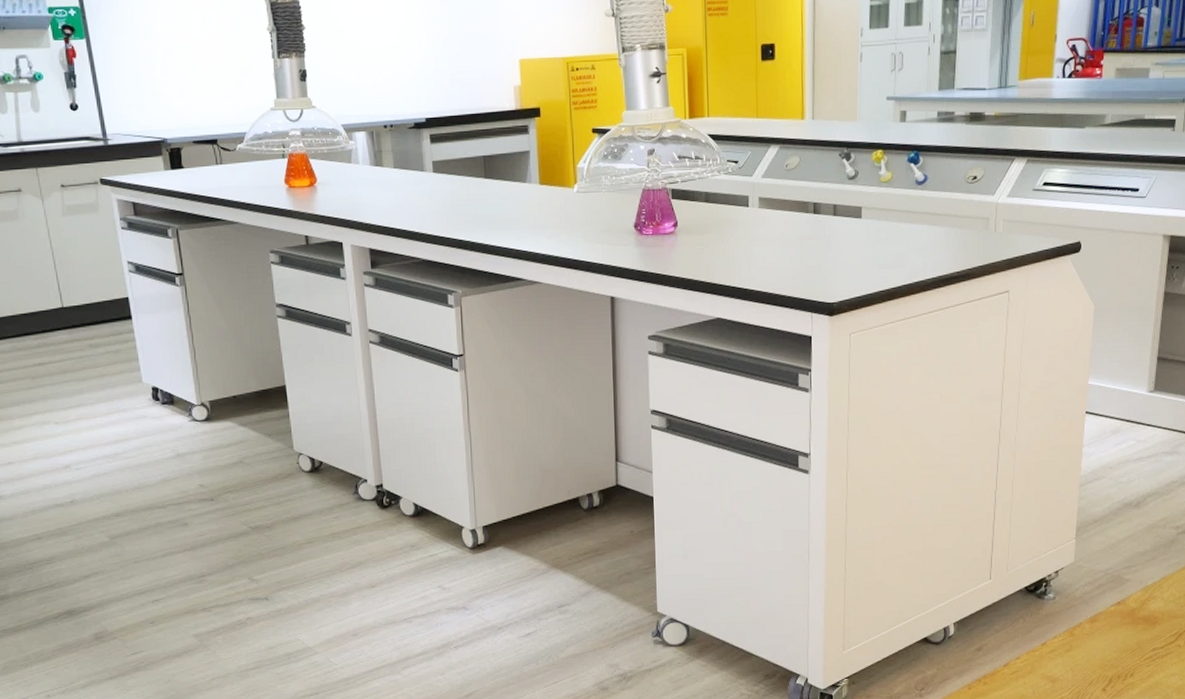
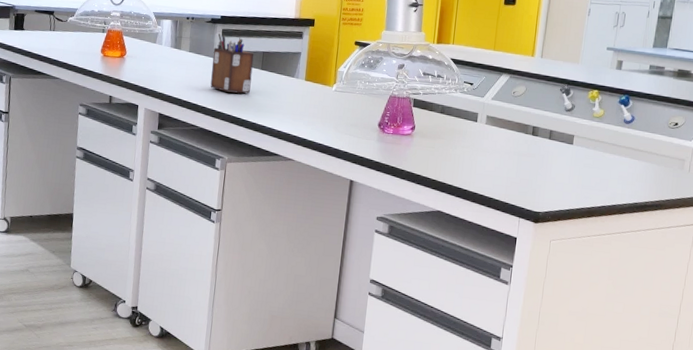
desk organizer: none [423,140,476,212] -> present [210,33,254,94]

